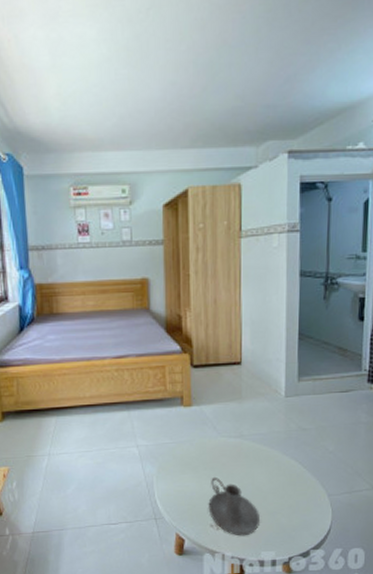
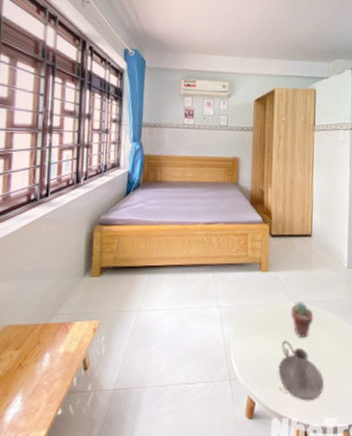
potted succulent: none [219,436,246,474] -> present [290,302,314,339]

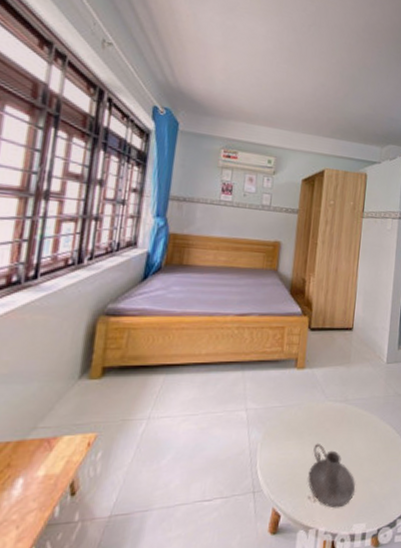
potted succulent: present [290,302,314,339] -> none [325,400,350,440]

